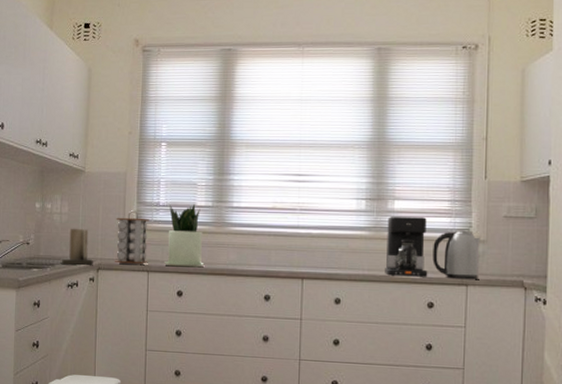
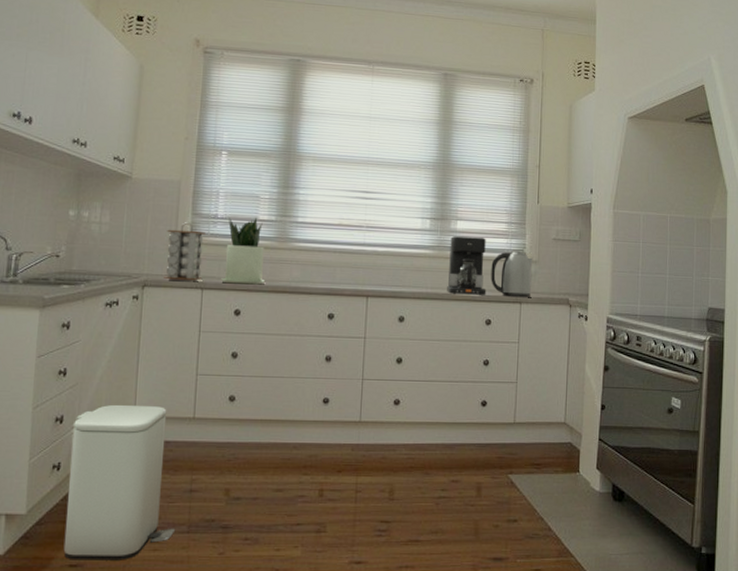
paper towel roll: present [60,228,93,265] -> none [97,239,138,281]

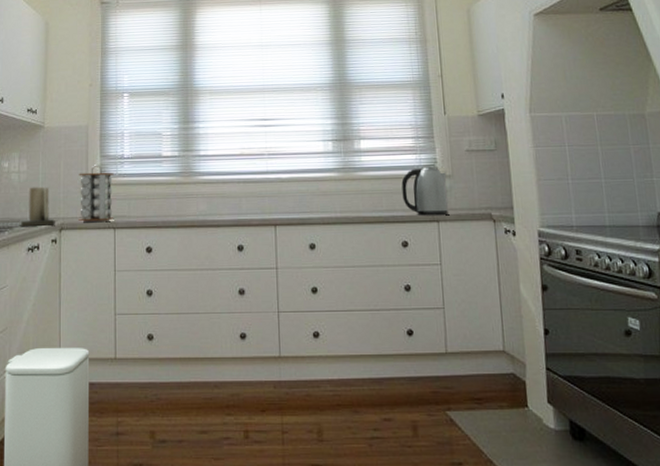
paper towel roll: none [97,239,138,281] -> present [19,186,55,226]
planter: present [220,218,266,285] -> none [130,155,174,222]
coffee maker: present [447,235,487,296] -> none [355,155,400,218]

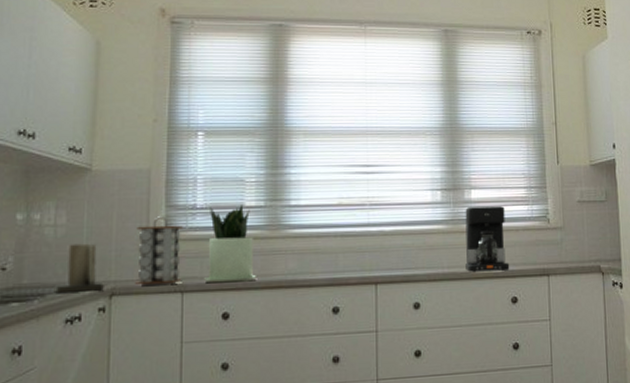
planter: none [130,155,174,222] -> present [203,205,257,284]
coffee maker: none [355,155,400,218] -> present [465,206,510,273]
kettle: present [401,166,450,216] -> none [512,217,560,271]

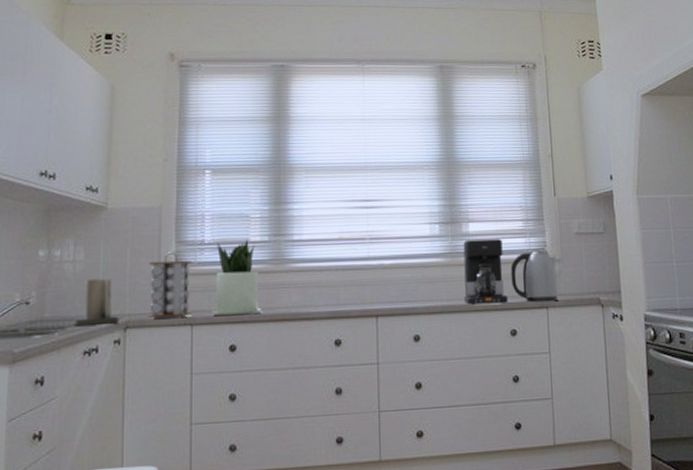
kettle: none [512,217,560,271] -> present [510,250,559,303]

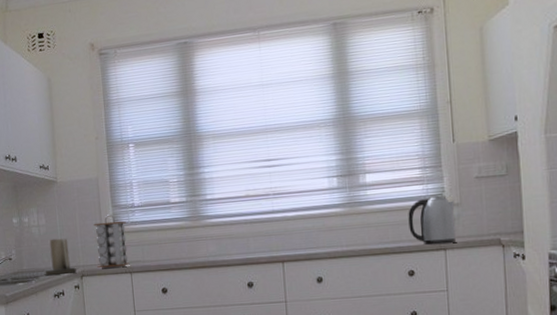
planter: present [211,240,263,317] -> none [144,201,186,266]
coffee maker: present [463,239,509,306] -> none [360,187,406,250]

